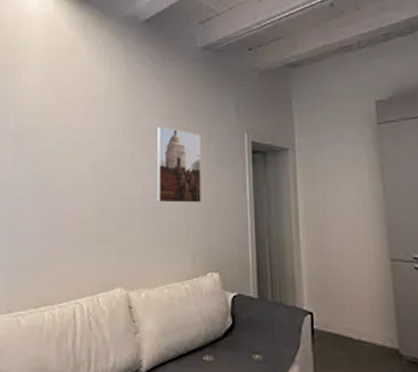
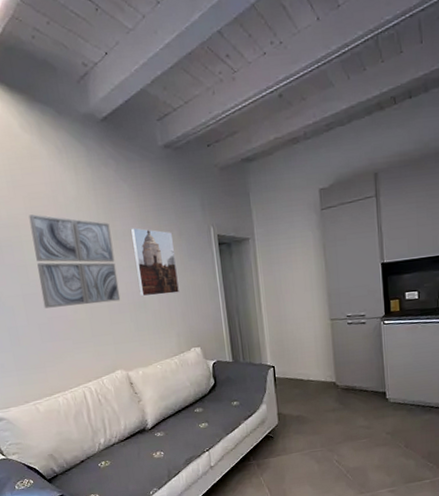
wall art: none [51,105,135,205] -> present [28,214,121,309]

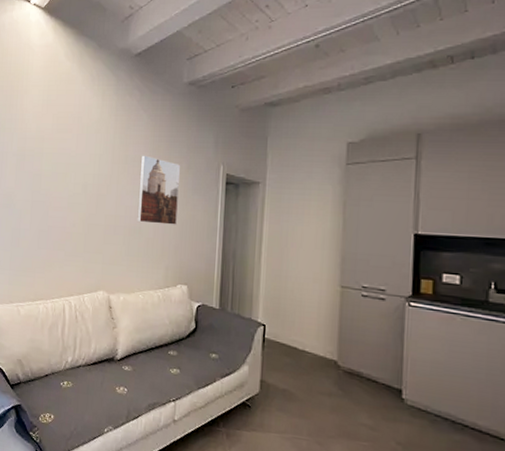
wall art: present [28,214,121,309] -> none [47,131,123,223]

